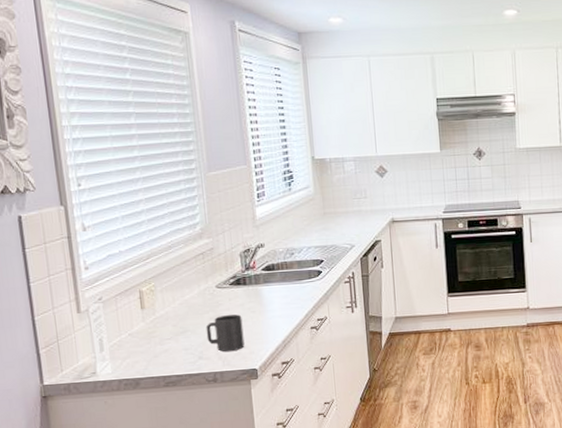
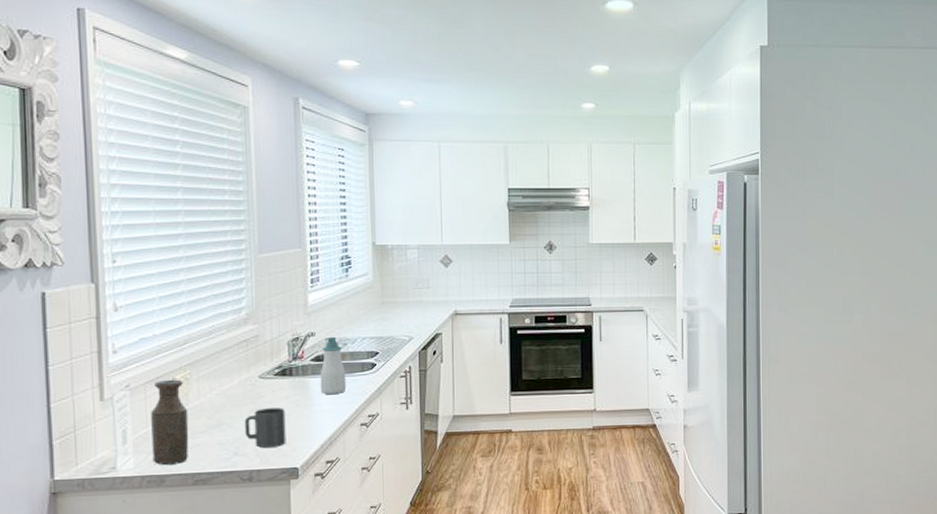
bottle: none [122,291,159,369] -> present [151,379,189,465]
soap bottle: none [271,247,296,301] -> present [320,336,347,394]

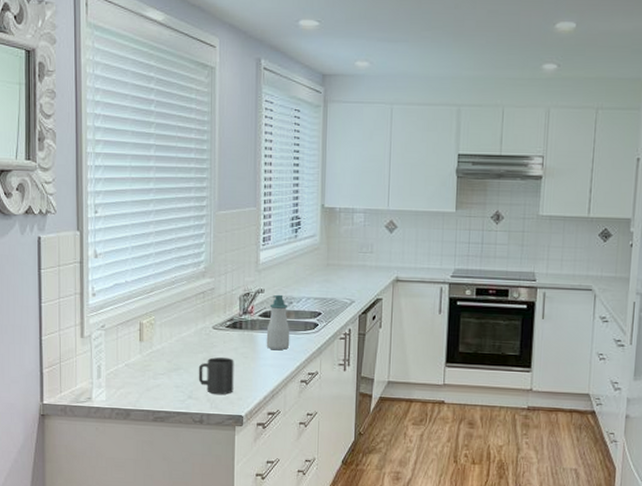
bottle: present [151,379,189,465] -> none [121,323,152,401]

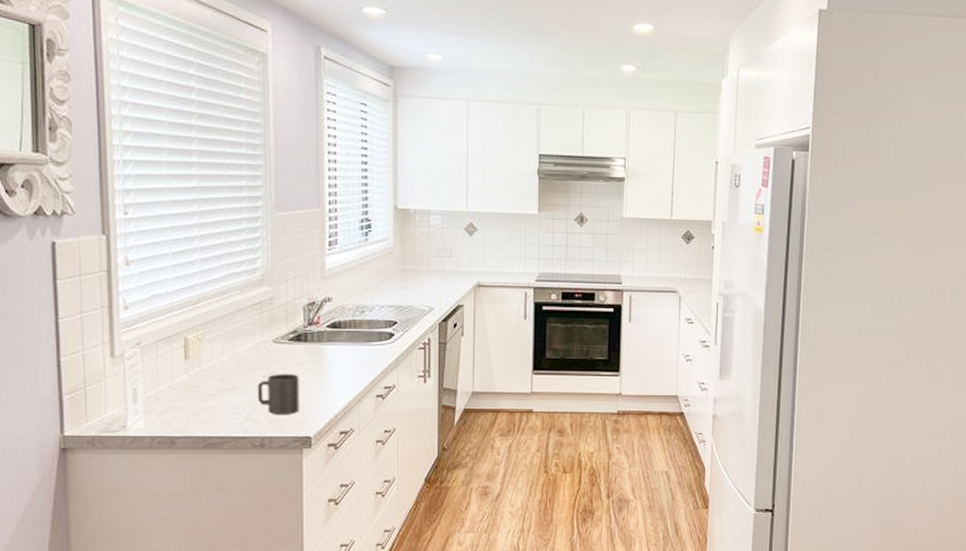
soap bottle: present [266,294,290,350] -> none [336,303,363,363]

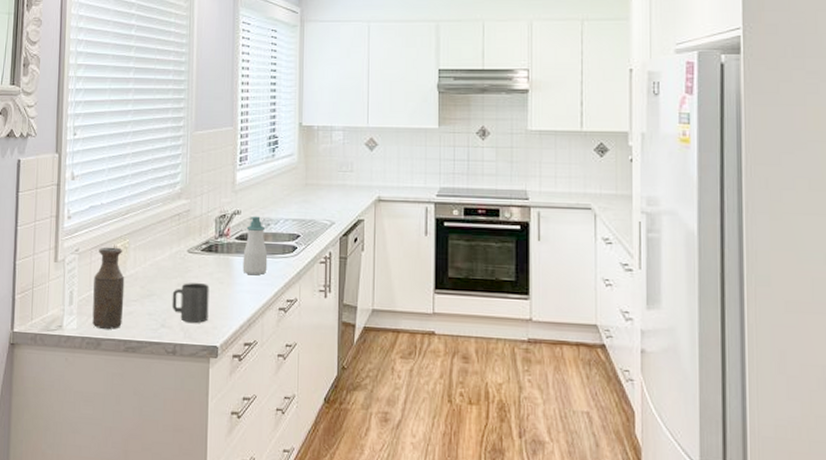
bottle: none [162,339,201,426] -> present [92,247,125,329]
soap bottle: none [336,303,363,363] -> present [242,216,268,275]

